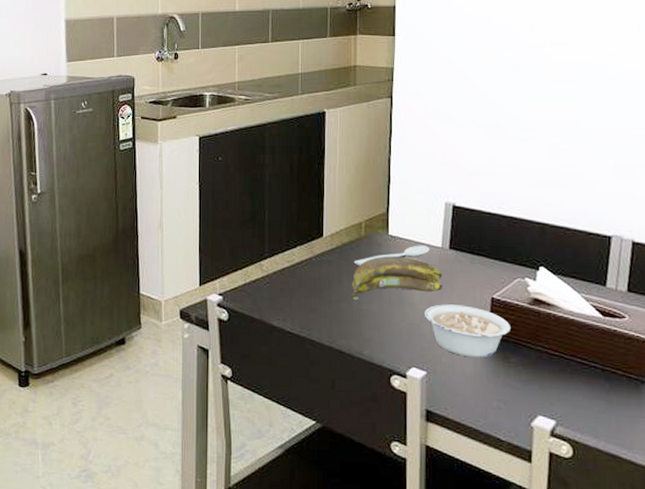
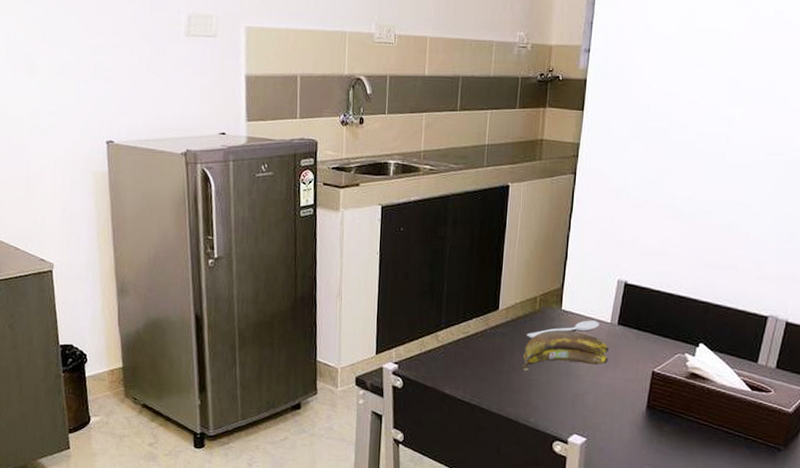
legume: present [424,304,510,358] -> none [588,376,667,427]

